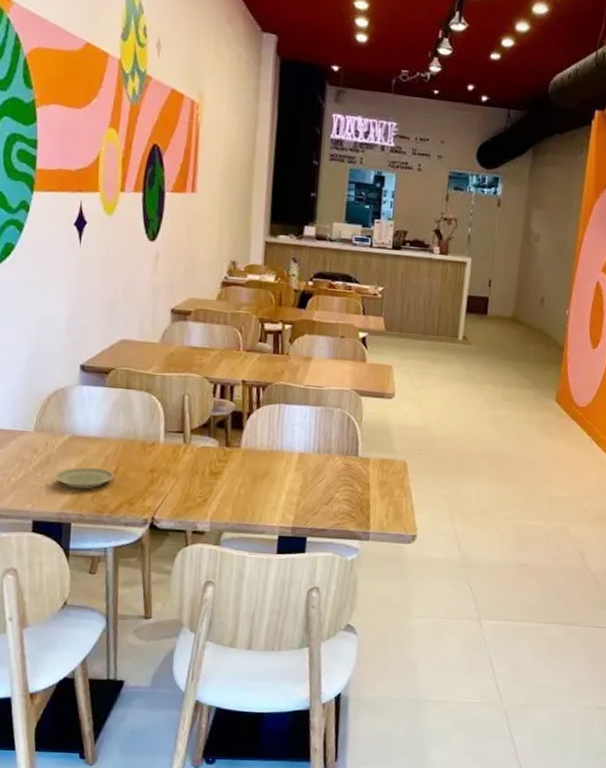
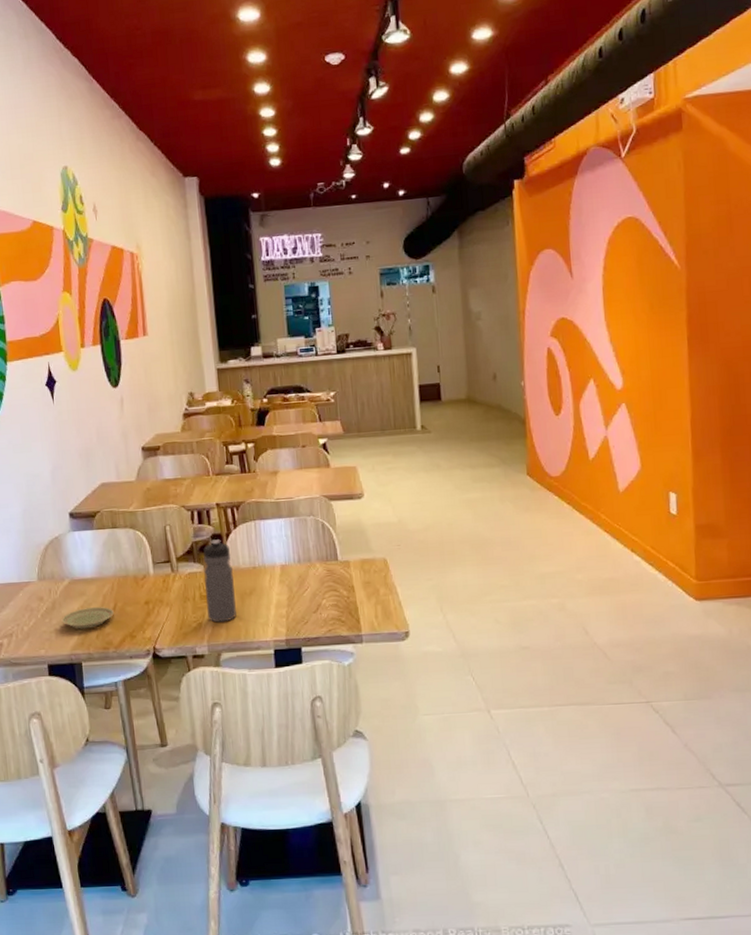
water bottle: none [215,417,249,502] -> present [203,539,236,623]

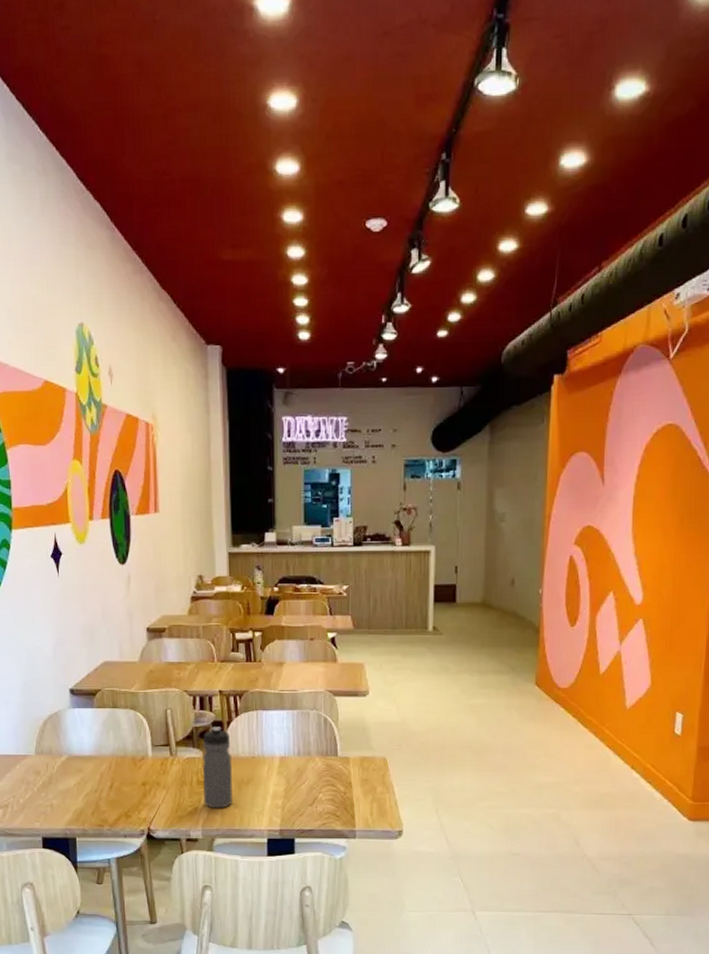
plate: present [61,607,114,629] -> none [57,785,110,805]

